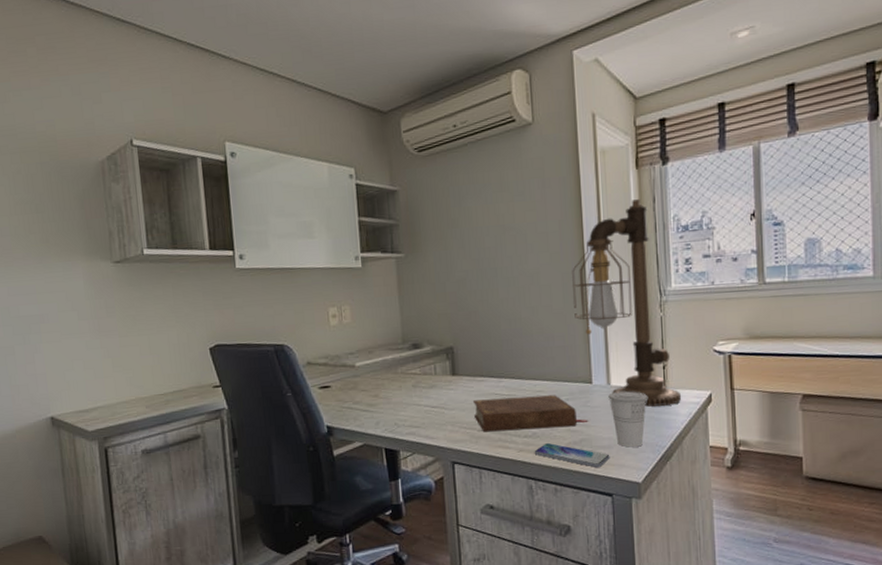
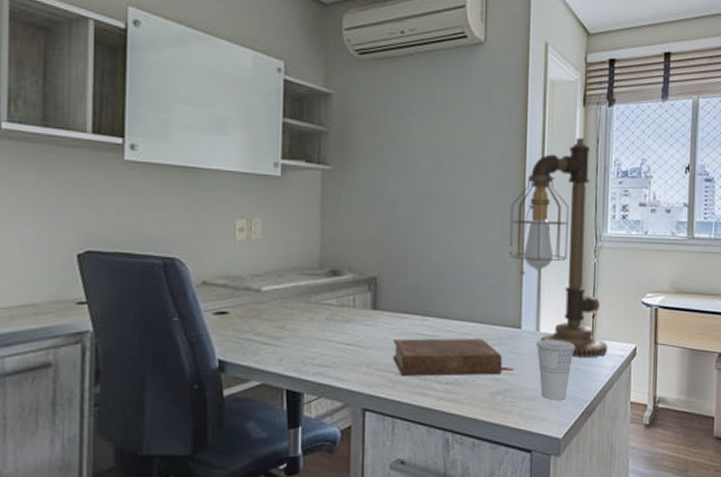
smartphone: present [534,443,610,468] -> none [454,392,533,422]

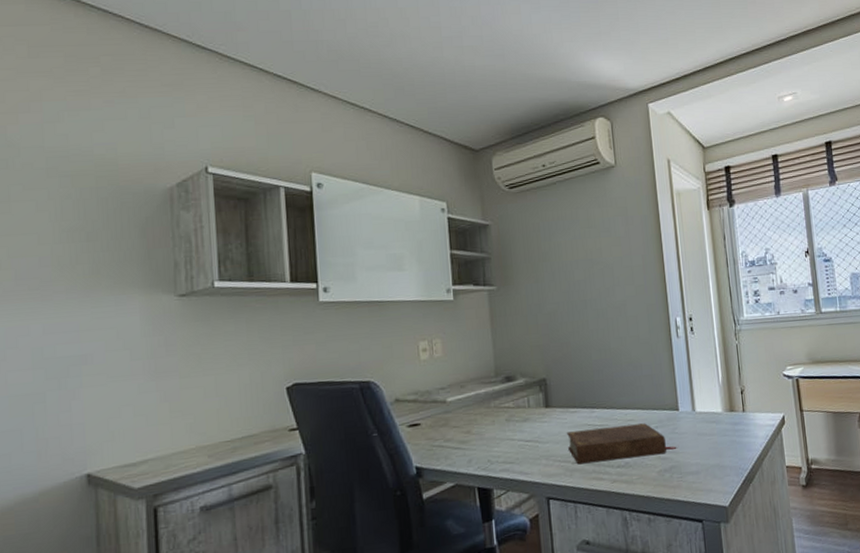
desk lamp: present [509,138,607,357] -> none [656,237,758,431]
cup: present [536,339,575,400] -> none [694,416,729,472]

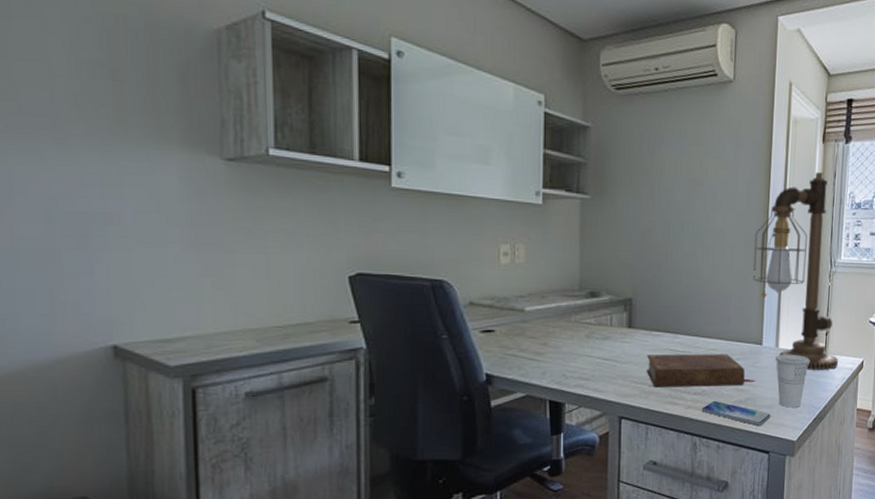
smartphone: none [627,472,699,495] -> present [701,401,771,427]
desk lamp: none [656,237,758,431] -> present [753,172,838,370]
cup: none [694,416,729,472] -> present [775,354,809,408]

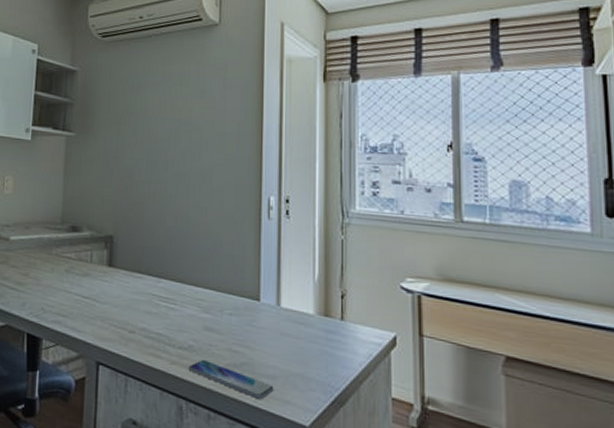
book: present [645,354,755,388] -> none [126,297,252,347]
desk lamp: present [753,172,838,370] -> none [246,112,360,342]
cup: present [775,354,809,408] -> none [277,315,321,384]

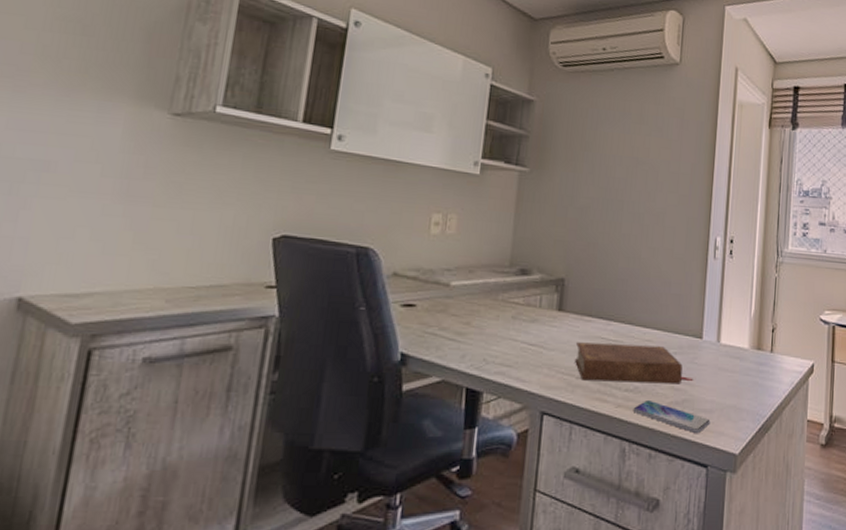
book: none [126,297,252,347] -> present [574,342,694,385]

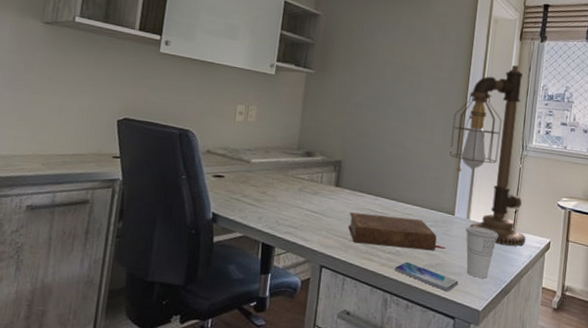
desk lamp: none [694,157,786,372] -> present [449,65,526,246]
cup: none [716,351,754,414] -> present [466,226,498,279]

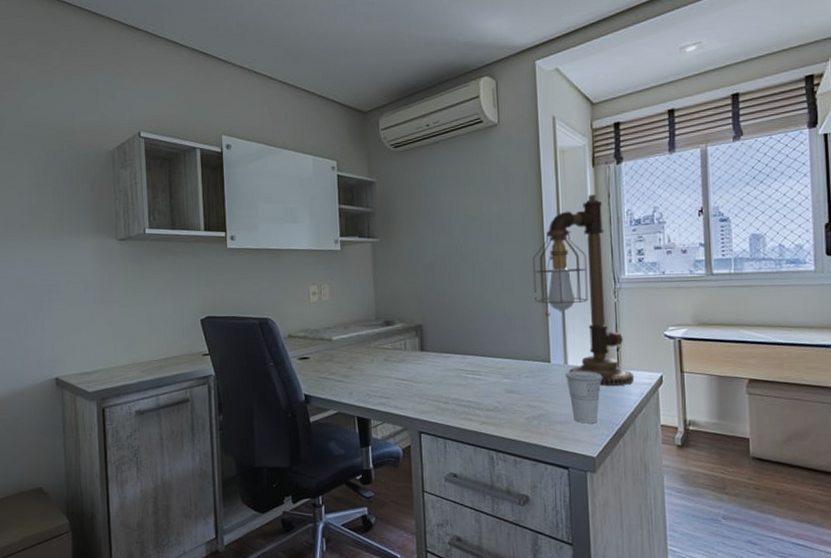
book: present [347,212,446,251] -> none [439,372,547,405]
smartphone: present [394,262,459,292] -> none [495,417,567,442]

